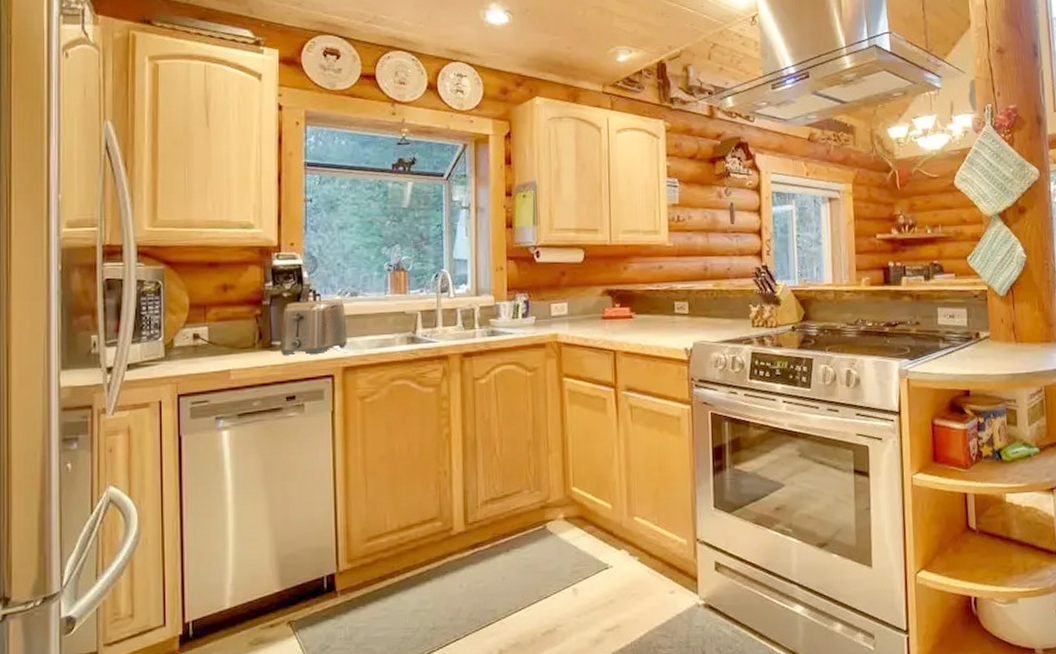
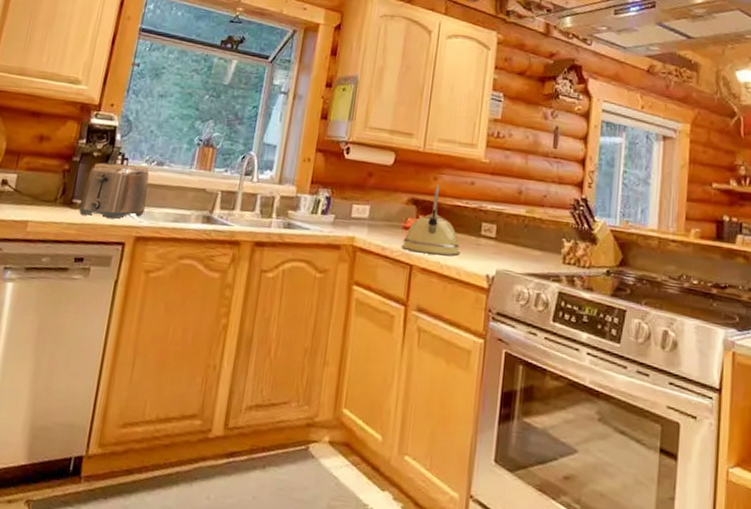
kettle: none [602,272,658,339] -> present [401,184,460,256]

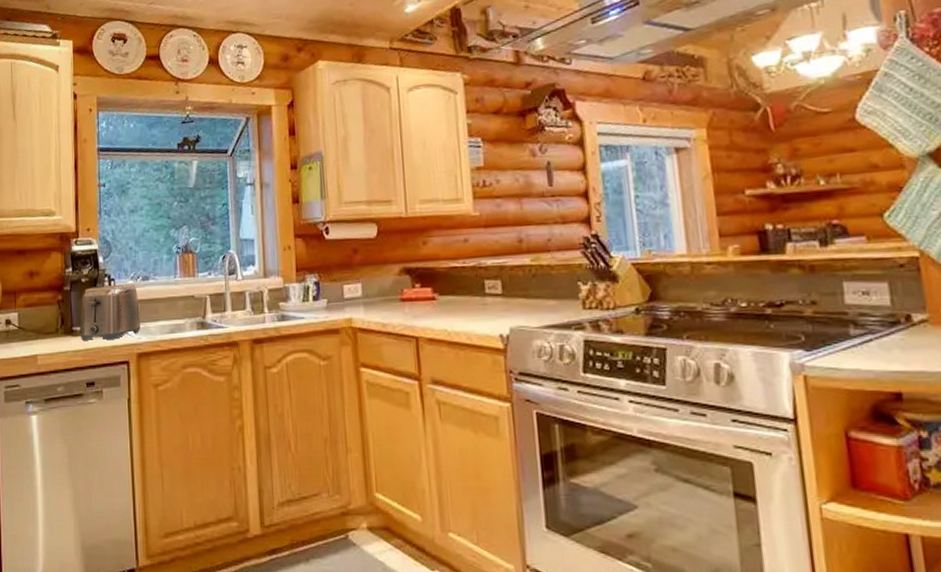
kettle: present [401,184,460,256] -> none [402,248,466,324]

